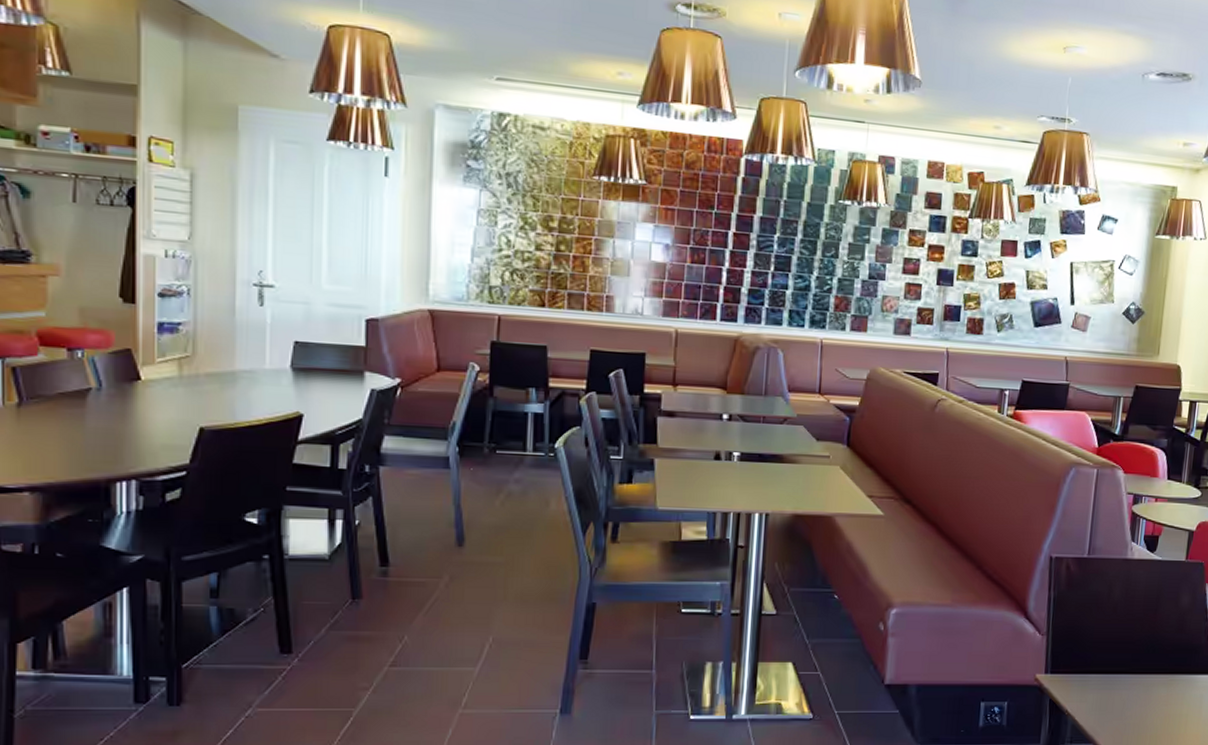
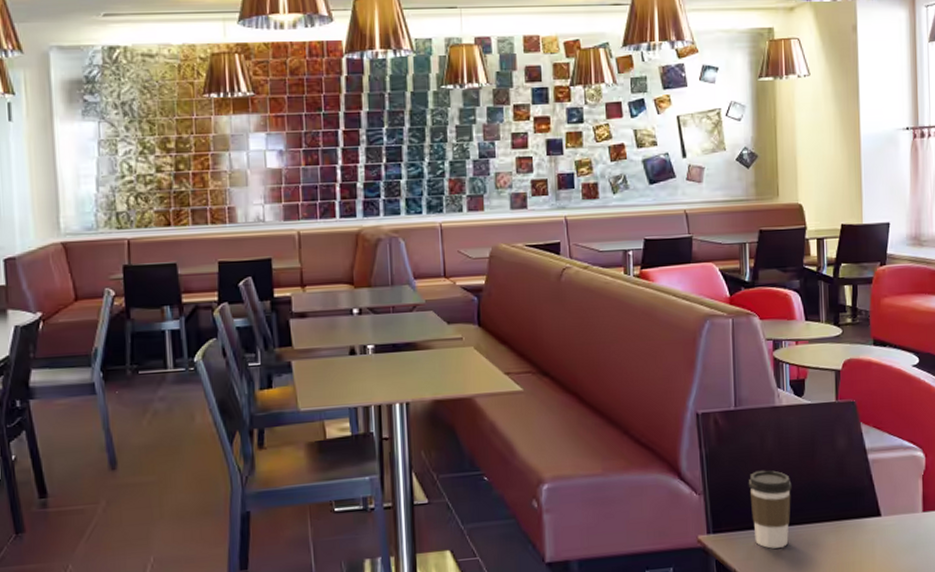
coffee cup: none [1090,618,1133,694] -> present [748,470,792,549]

